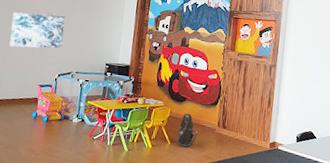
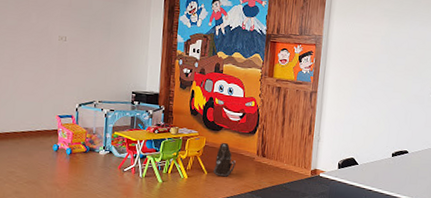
wall art: present [9,12,65,49] -> none [18,35,82,76]

